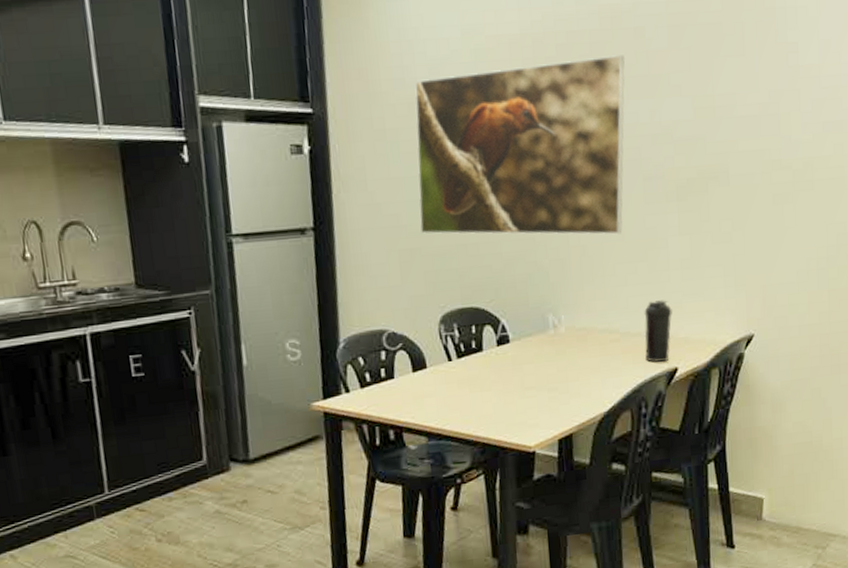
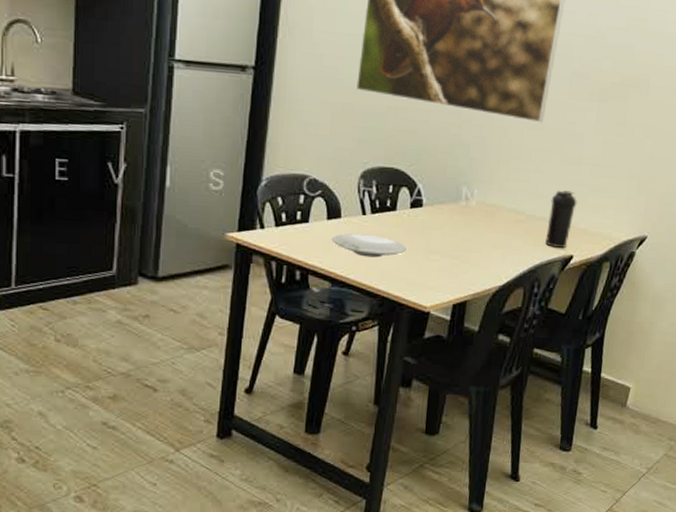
plate: none [420,380,500,405] -> present [331,233,406,258]

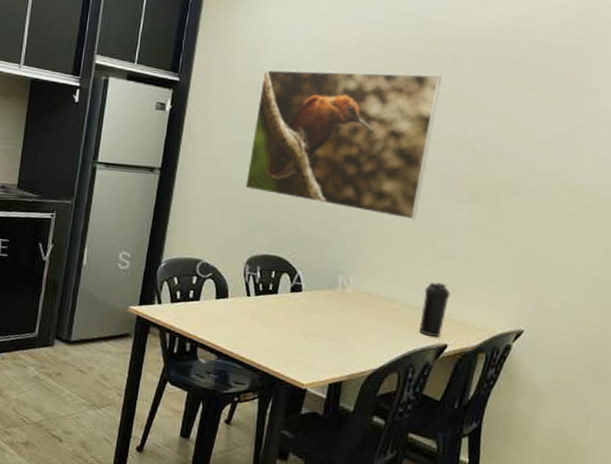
plate: present [331,233,406,258] -> none [219,312,286,336]

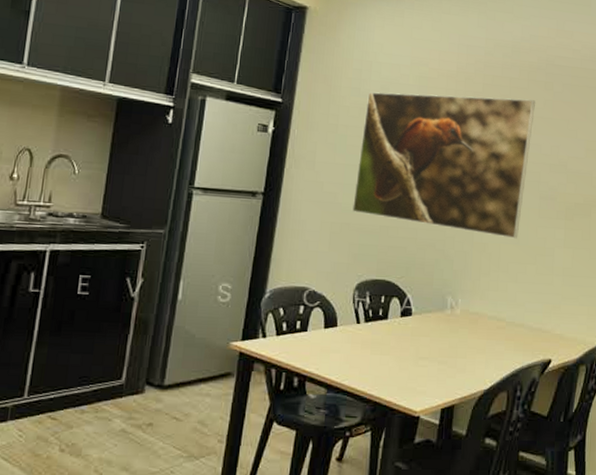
water bottle: present [419,282,450,337] -> none [525,299,552,352]

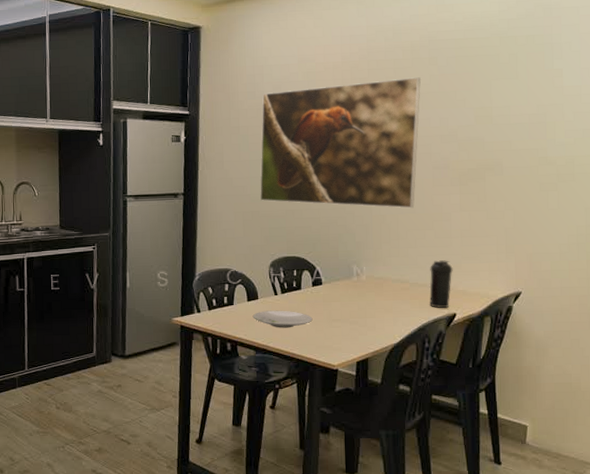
plate: none [328,341,397,364] -> present [252,310,313,328]
water bottle: none [525,299,552,352] -> present [429,260,453,308]

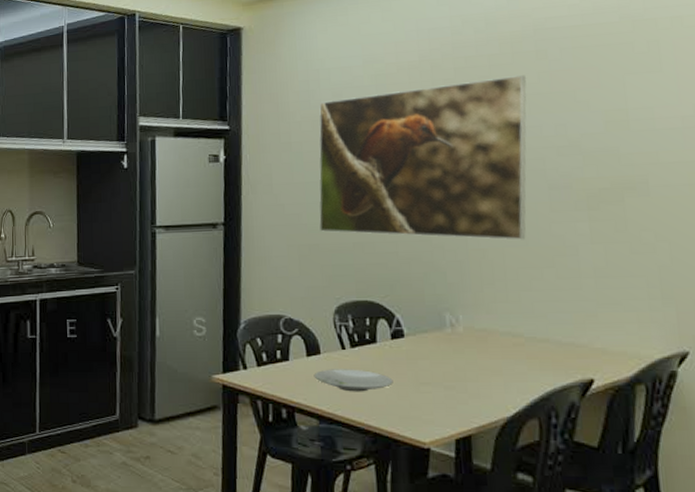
water bottle: present [429,260,453,308] -> none [552,308,586,371]

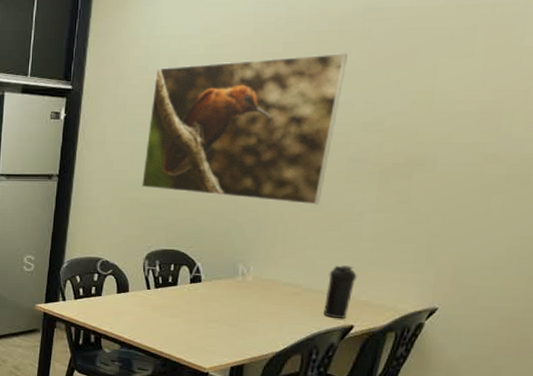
plate: present [313,369,393,392] -> none [121,304,187,325]
water bottle: none [552,308,586,371] -> present [323,265,357,318]

